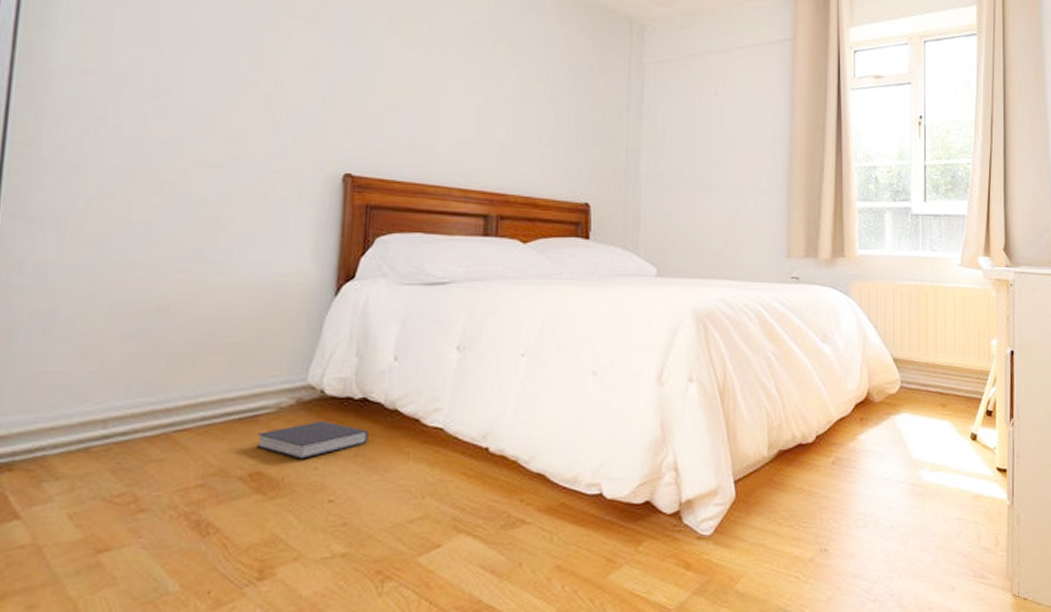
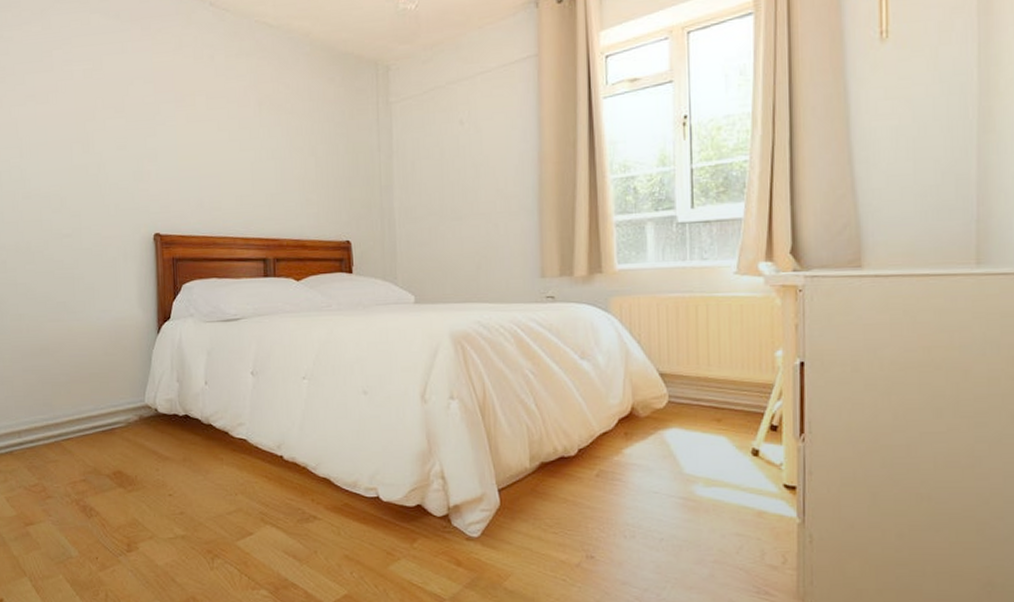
book: present [257,421,369,459] -> none [116,433,192,462]

